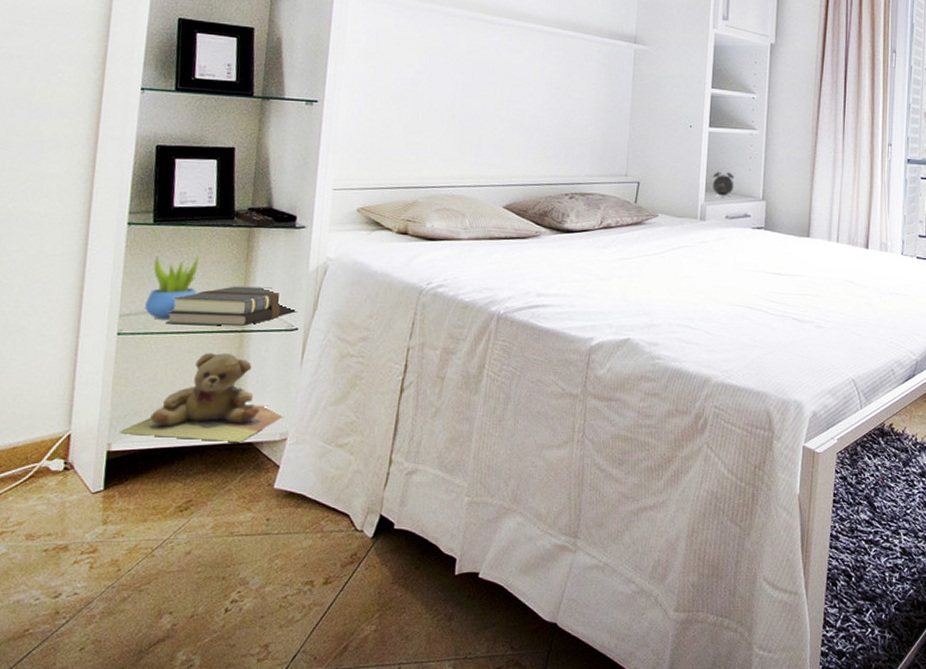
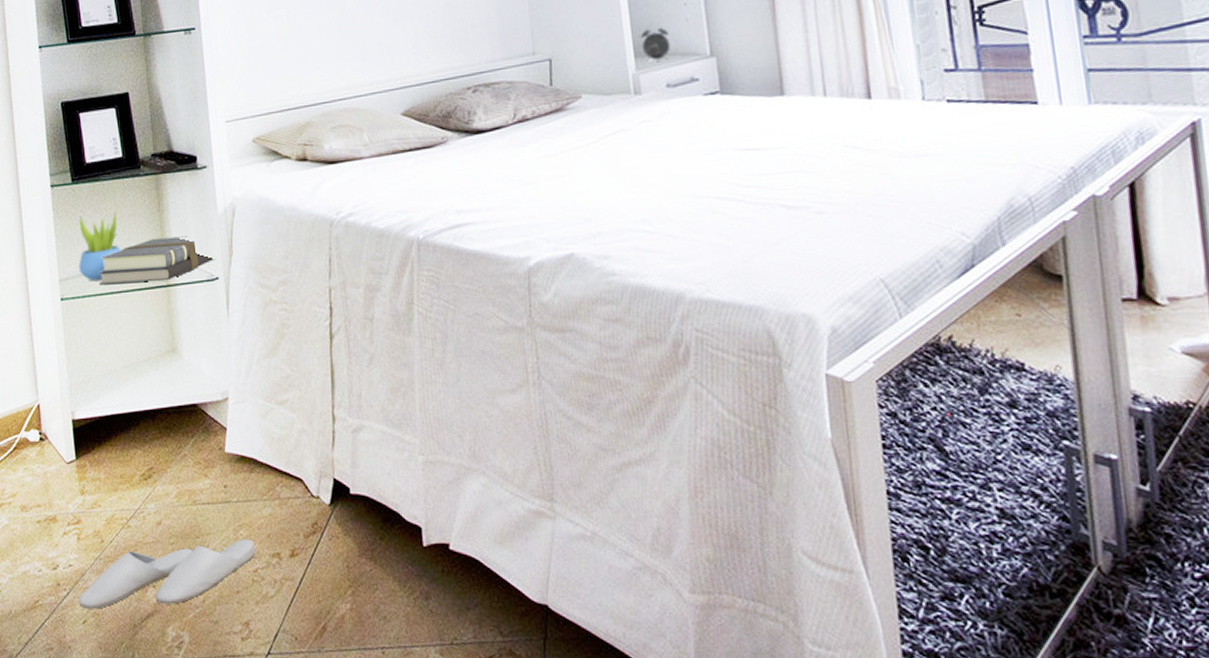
slippers: none [79,568,289,636] -> present [79,539,256,609]
teddy bear: present [119,352,284,443] -> none [79,309,221,405]

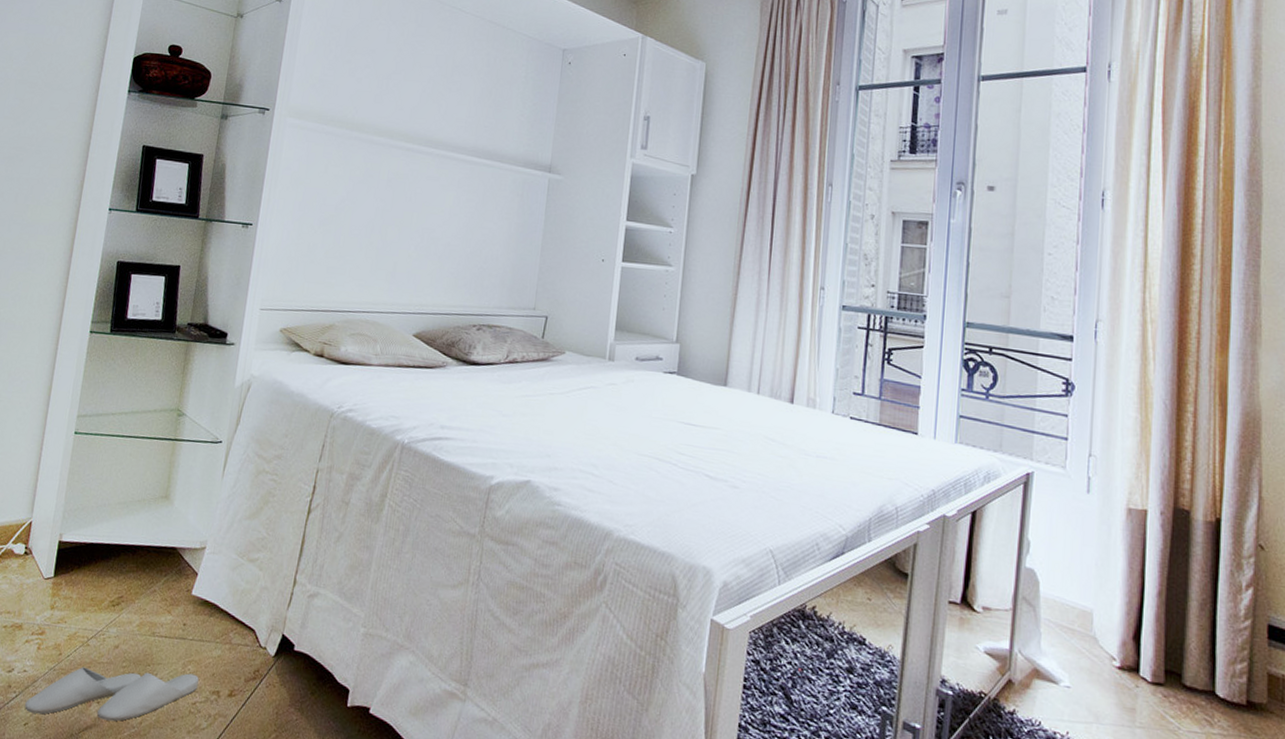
succulent plant: present [79,211,121,280] -> none [98,363,144,423]
book: present [98,236,215,285] -> none [113,396,223,436]
alarm clock: present [640,24,671,60] -> none [623,306,647,336]

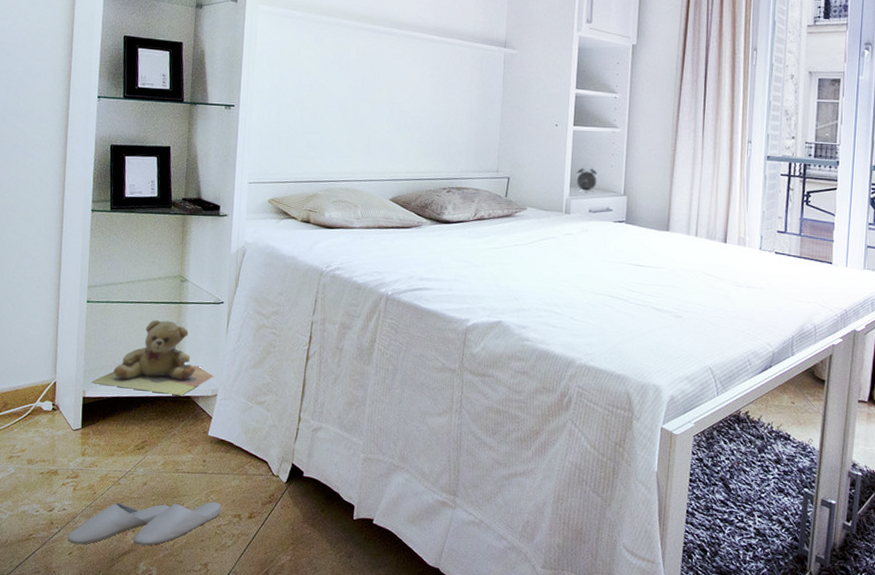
teddy bear: none [69,457,204,547] -> present [91,320,214,396]
alarm clock: none [623,306,647,336] -> present [576,165,598,191]

